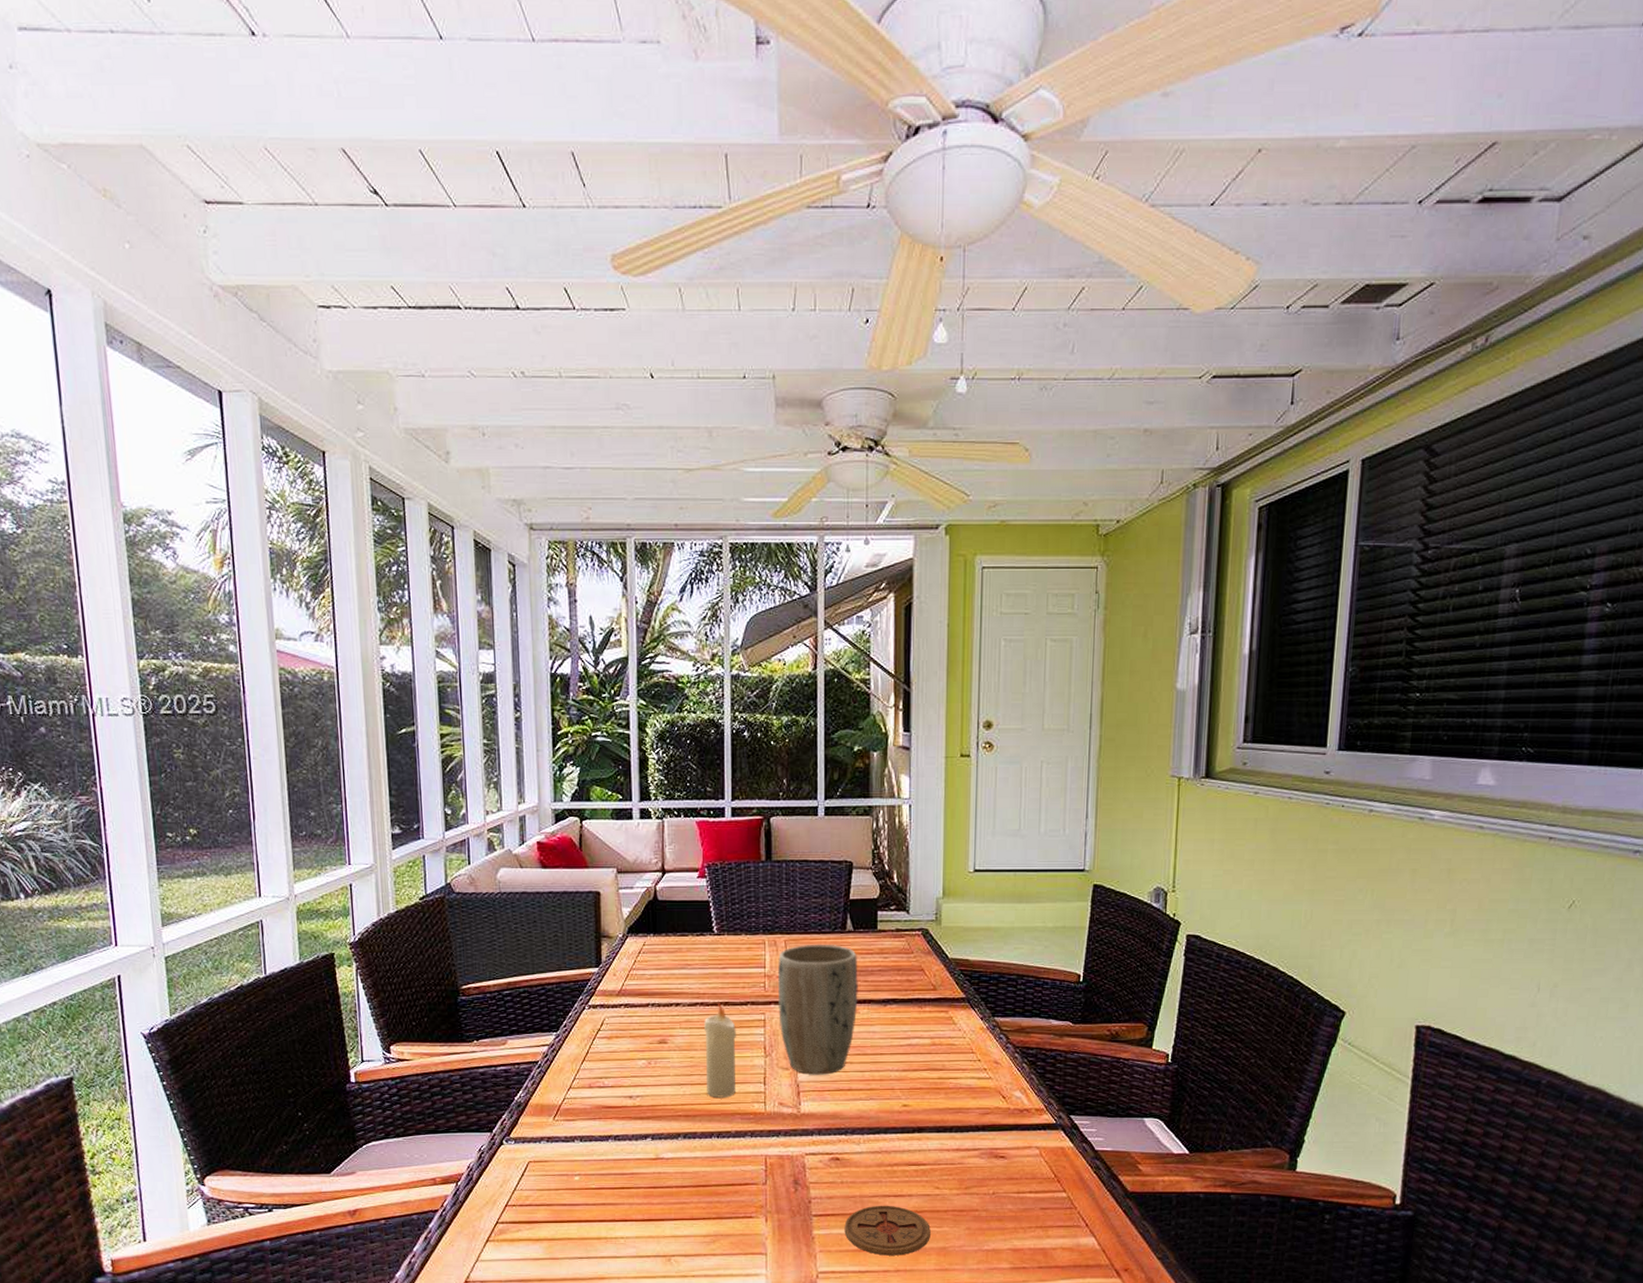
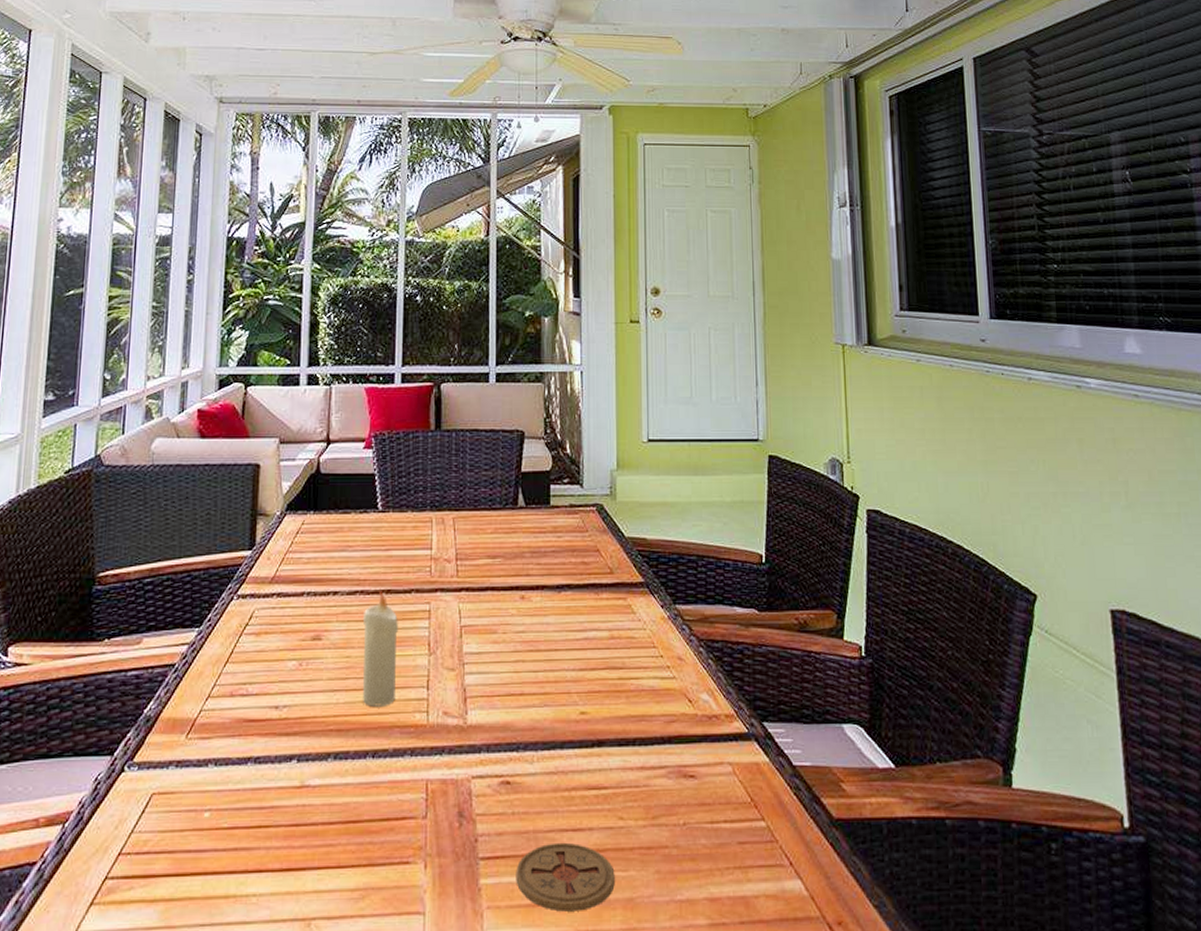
plant pot: present [778,944,858,1075] -> none [445,521,530,676]

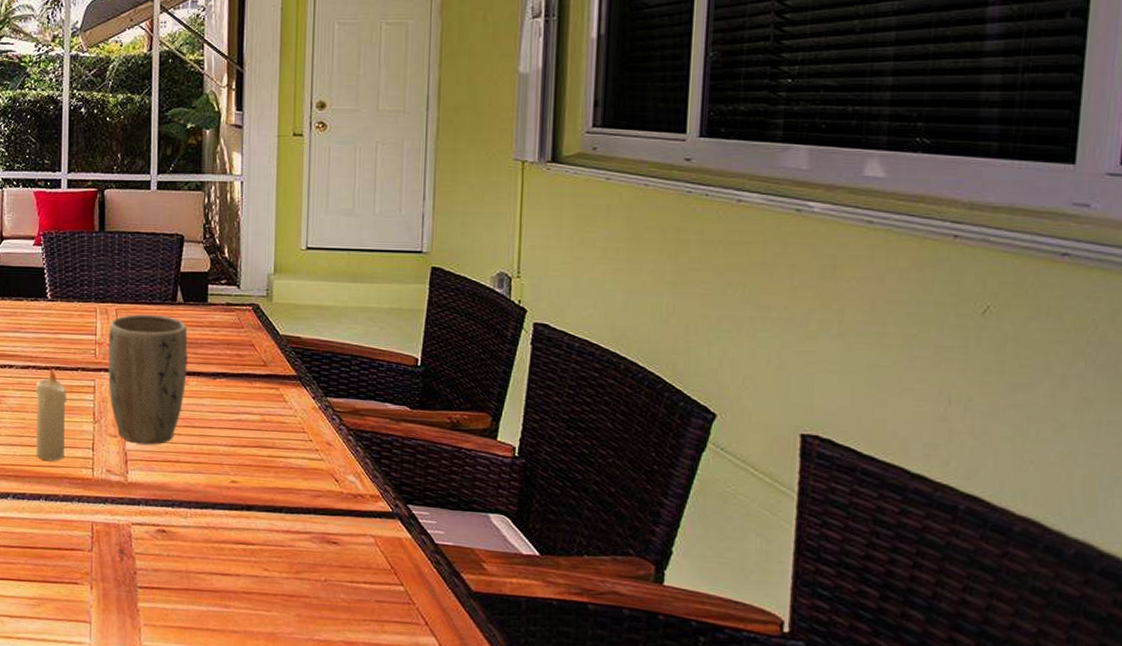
plant pot: none [445,521,530,676] -> present [108,314,188,445]
coaster: present [516,842,615,912] -> none [169,582,259,637]

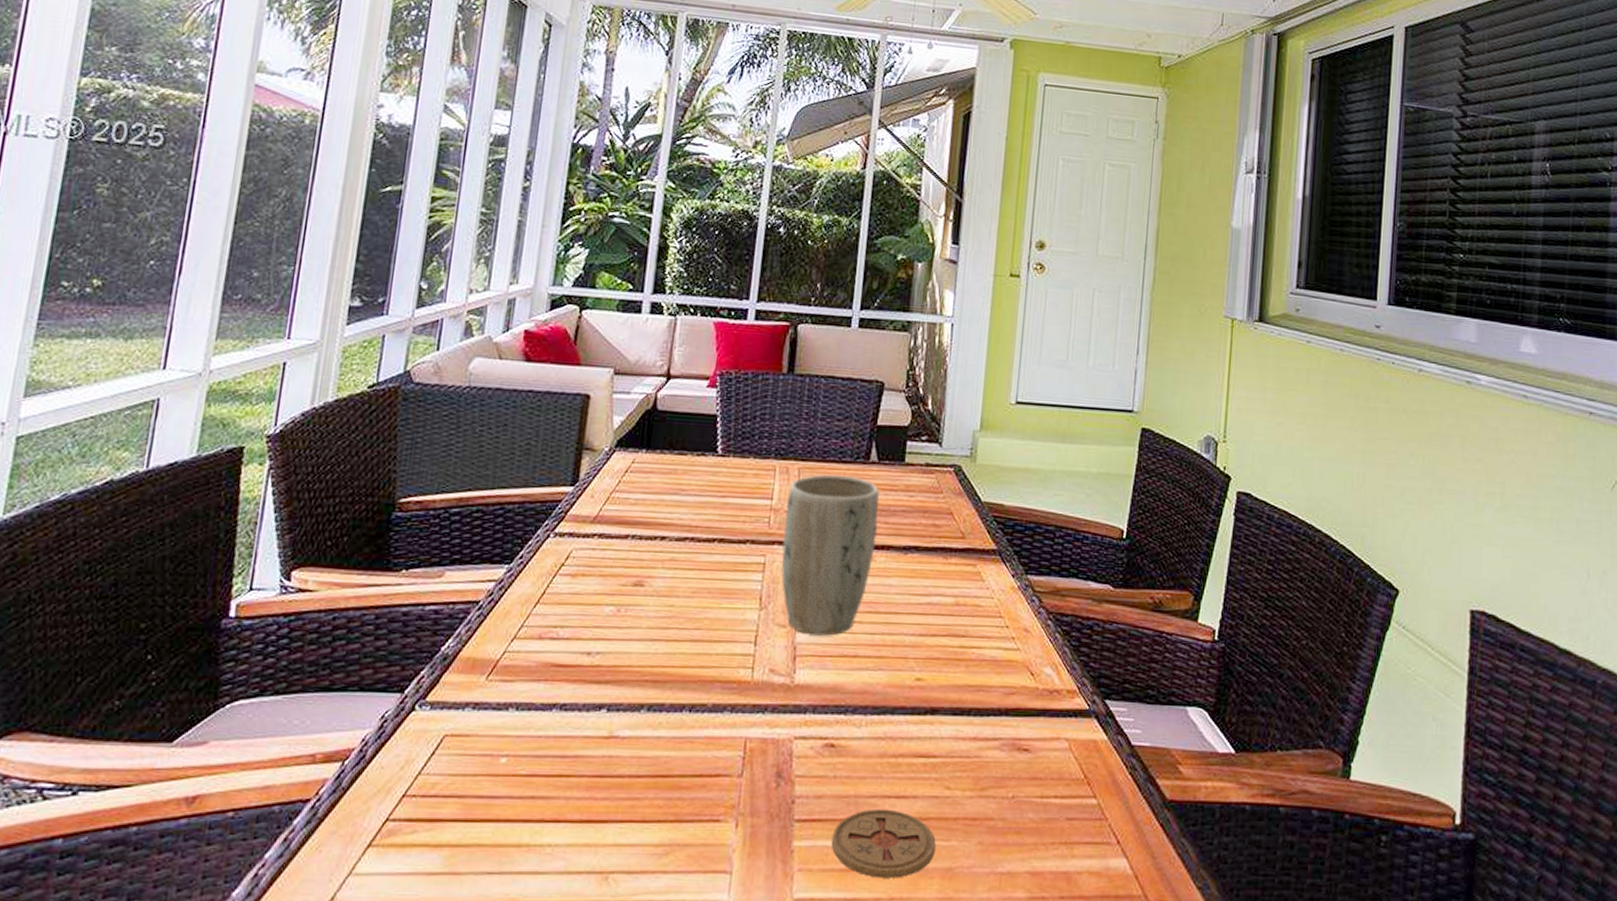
candle: present [35,367,67,461] -> none [684,539,730,660]
coaster: none [169,582,259,637] -> present [831,808,936,878]

